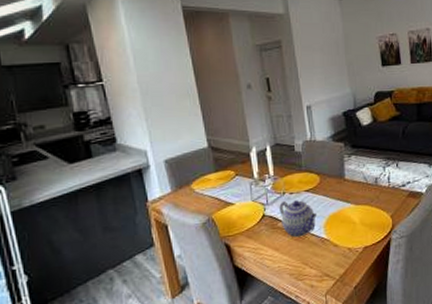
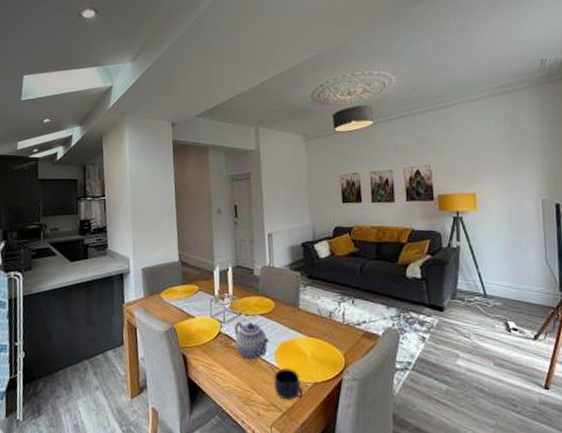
mug: none [324,238,354,268] -> present [274,368,303,400]

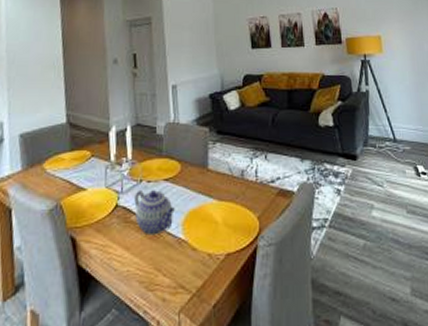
mug: present [274,368,303,400] -> none [181,240,214,279]

